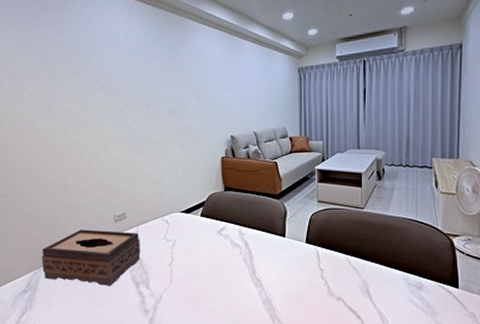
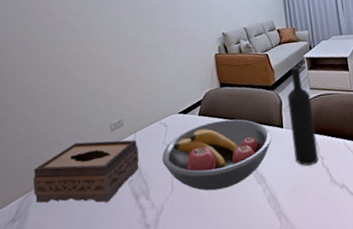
fruit bowl: none [163,224,272,288] -> present [162,119,272,191]
wine bottle: none [293,178,319,275] -> present [287,66,318,166]

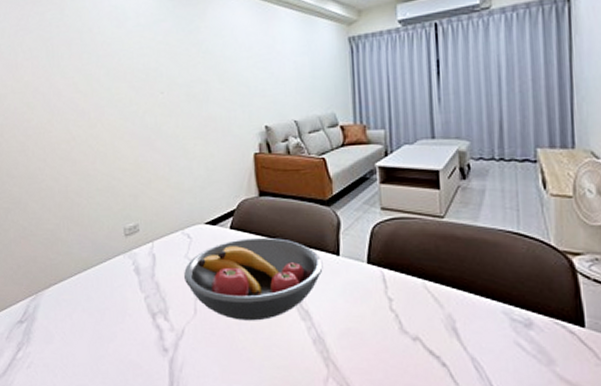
tissue box: present [33,139,139,203] -> none [40,246,157,316]
wine bottle: present [287,66,318,166] -> none [348,178,385,307]

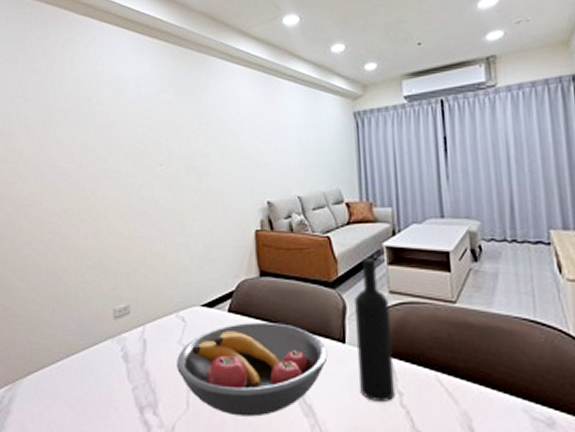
wine bottle: none [348,178,385,307] -> present [355,258,395,402]

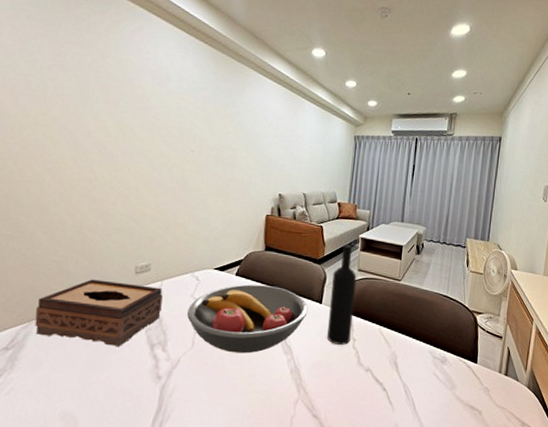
tissue box: none [18,329,147,410] -> present [34,279,163,346]

